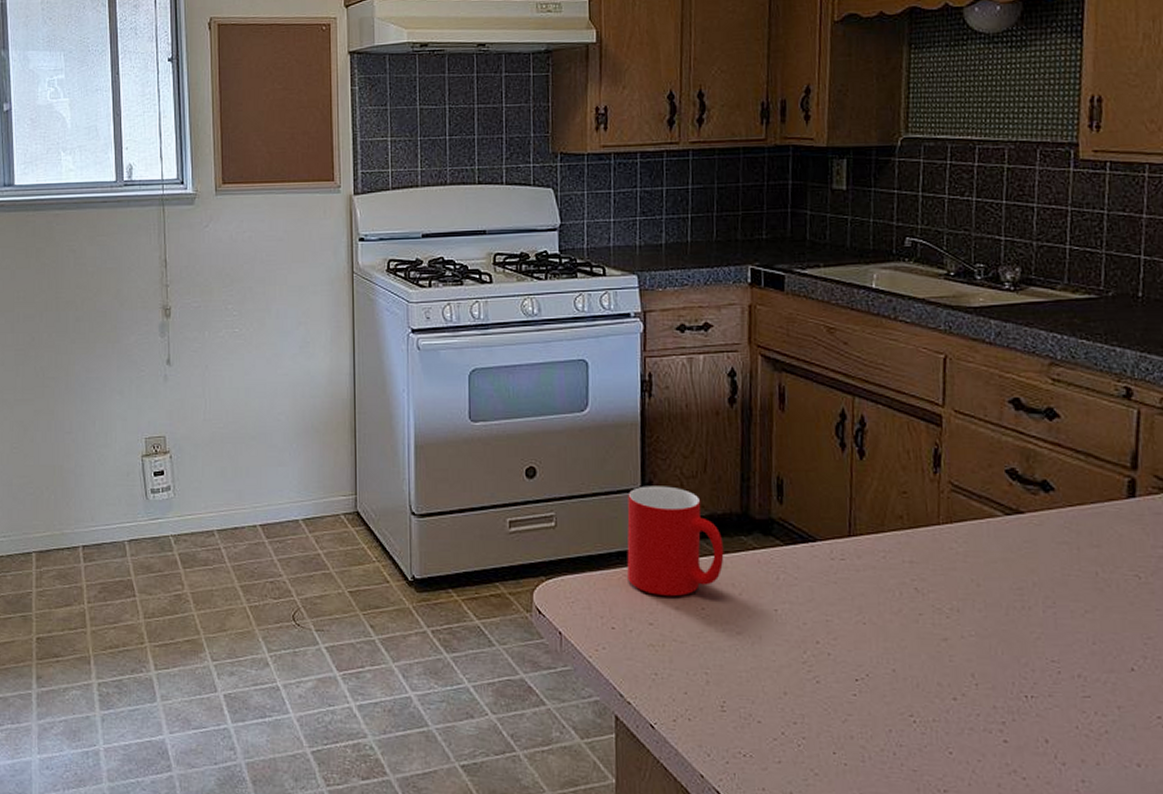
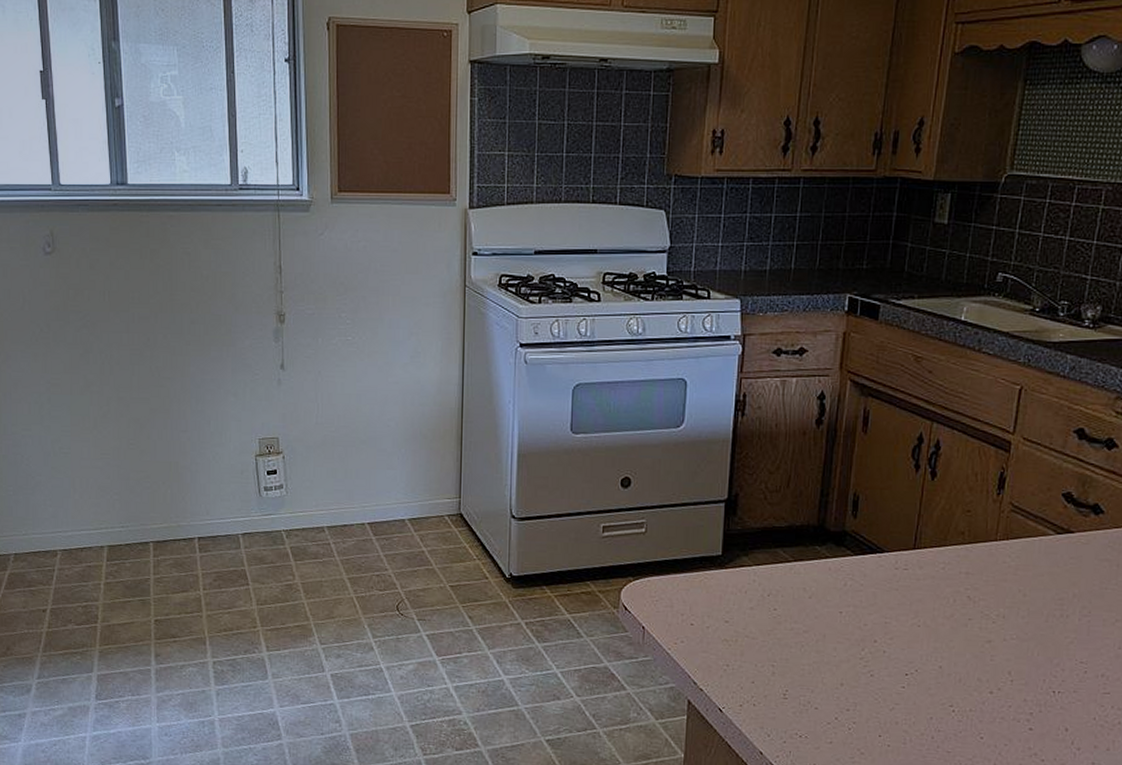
cup: present [627,486,724,597] -> none [709,498,799,598]

